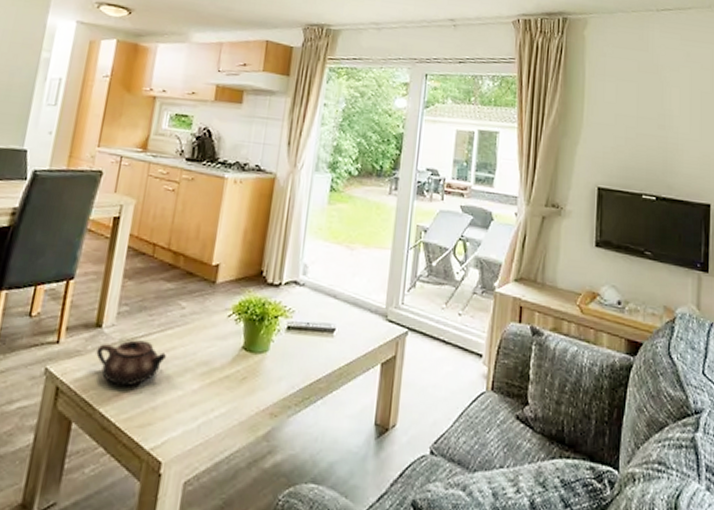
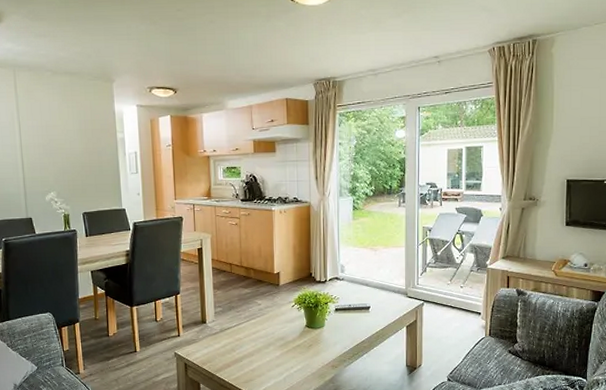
teapot: present [96,340,167,386] -> none [206,329,255,358]

